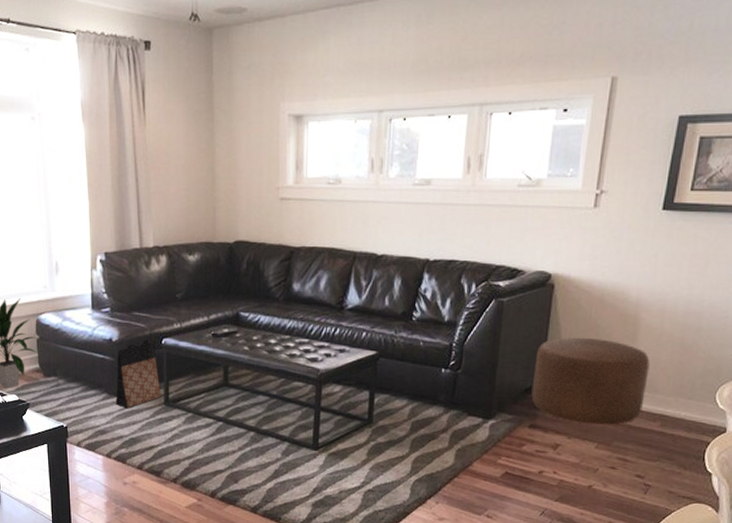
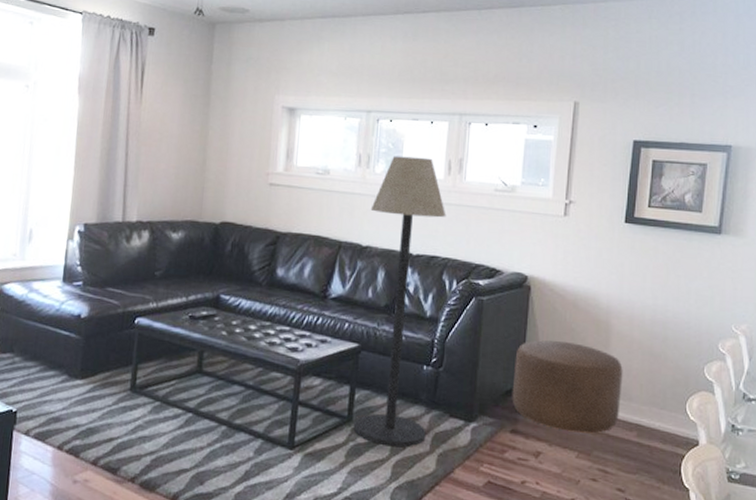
bag: present [115,339,162,409] -> none [75,317,129,394]
floor lamp: none [374,156,465,444] -> present [353,156,446,447]

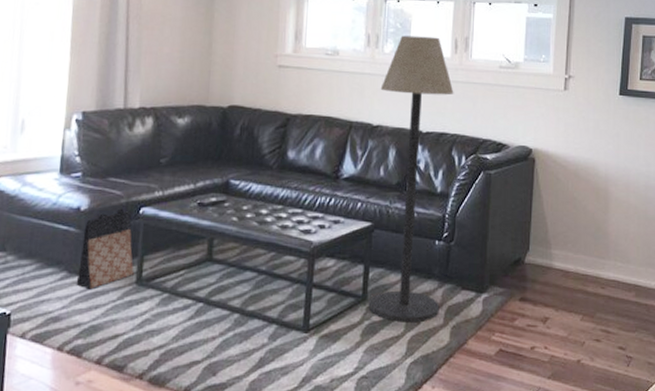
bag: none [75,317,129,394] -> present [76,208,134,290]
ottoman: present [512,340,623,434] -> none [520,209,621,297]

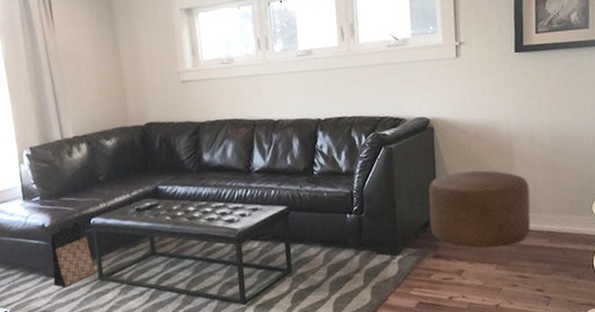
floor lamp: present [368,35,454,322] -> none [276,28,359,287]
ottoman: none [520,209,621,297] -> present [428,170,531,249]

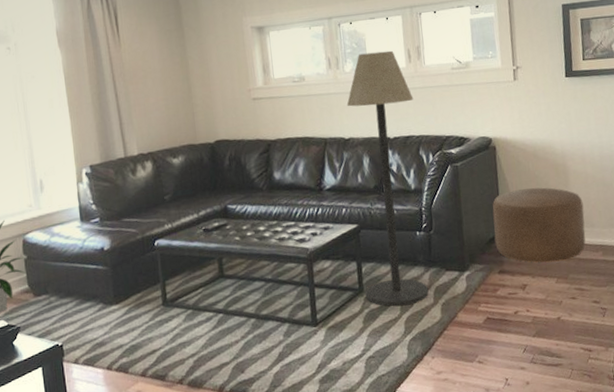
bag: present [51,221,96,288] -> none [110,243,159,316]
floor lamp: none [276,28,359,287] -> present [346,50,429,306]

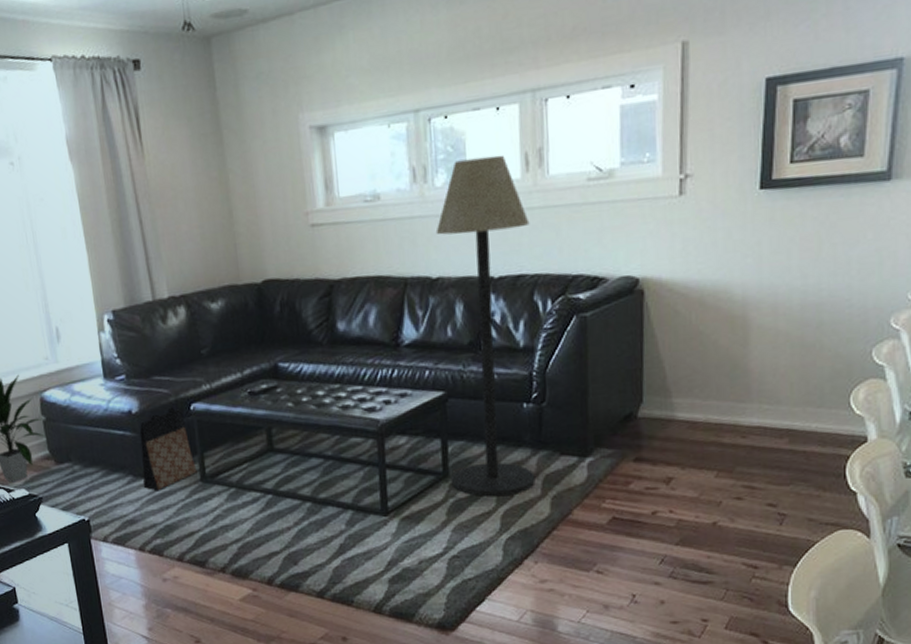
bag: none [110,243,159,316] -> present [140,407,197,491]
ottoman: present [492,187,586,263] -> none [631,348,768,450]

